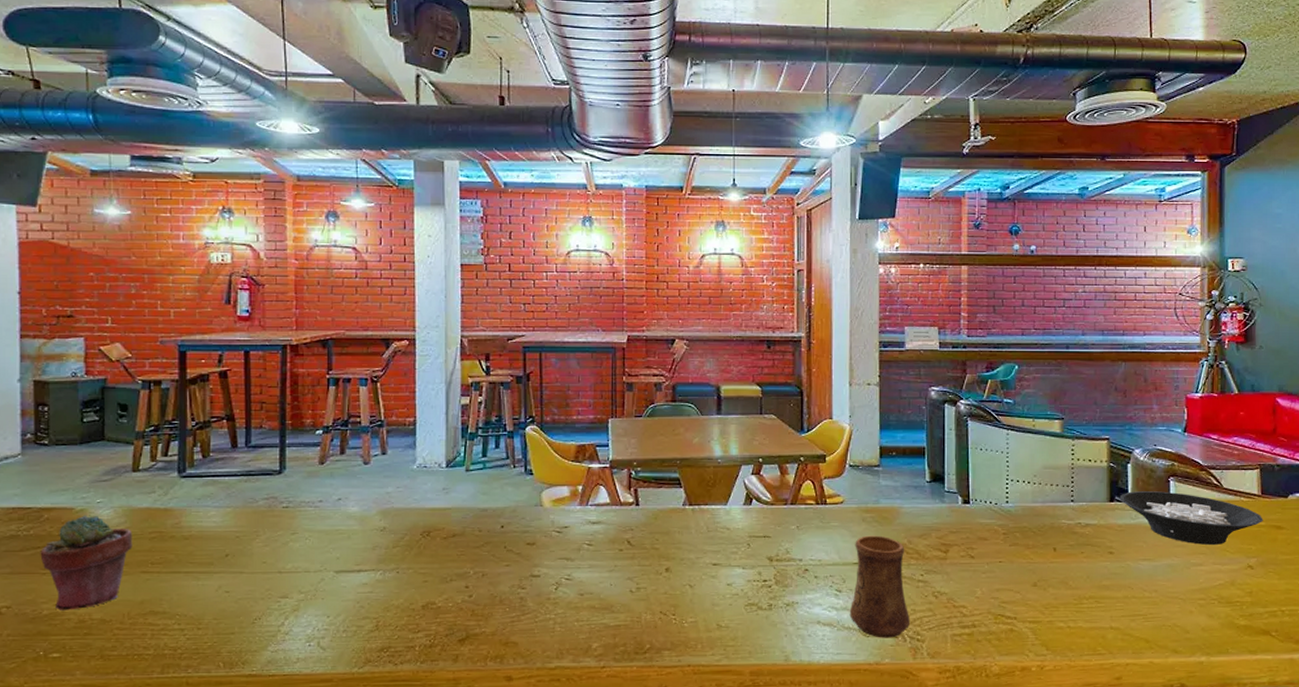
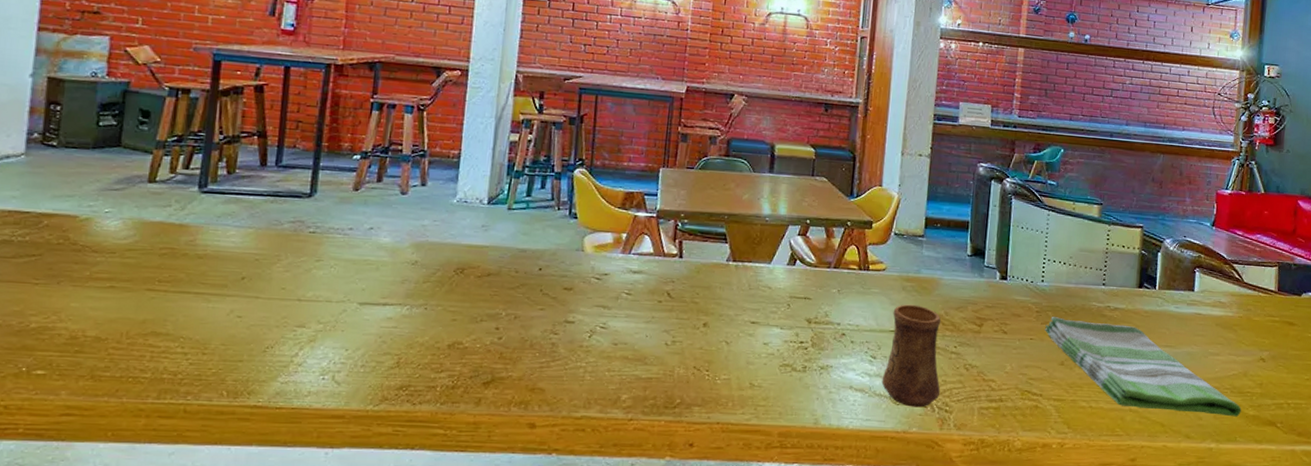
potted succulent: present [40,515,133,610] -> none [34,224,141,325]
dish towel: none [1014,538,1231,628] -> present [1045,317,1241,417]
cereal bowl: present [1119,491,1263,545] -> none [1147,279,1278,336]

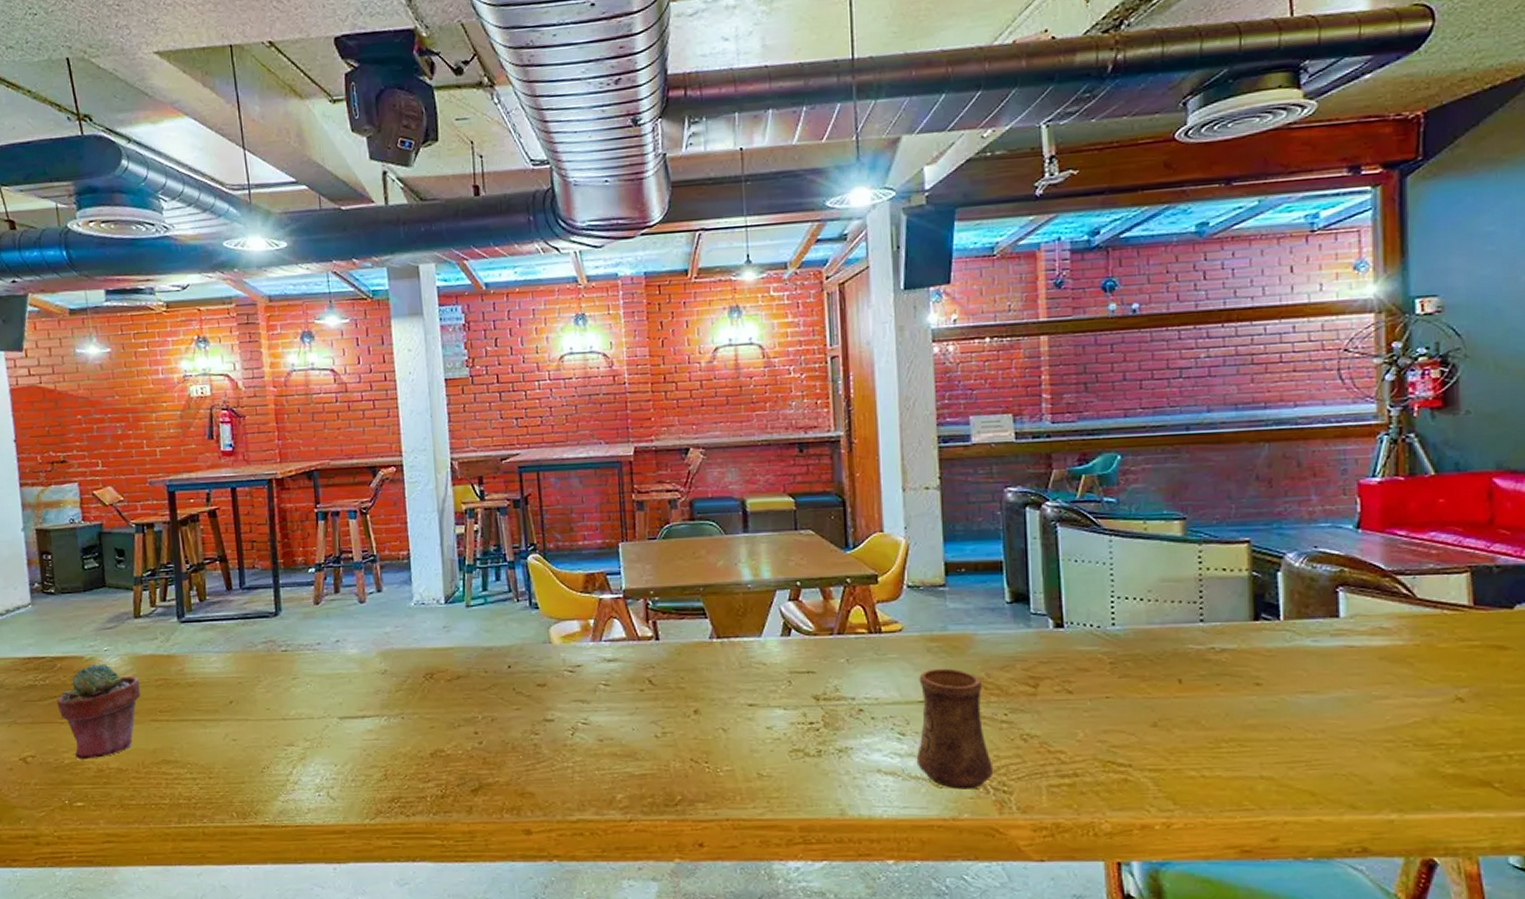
potted succulent: none [34,224,141,325] -> present [56,663,141,760]
dish towel: present [1045,317,1241,417] -> none [1125,667,1433,778]

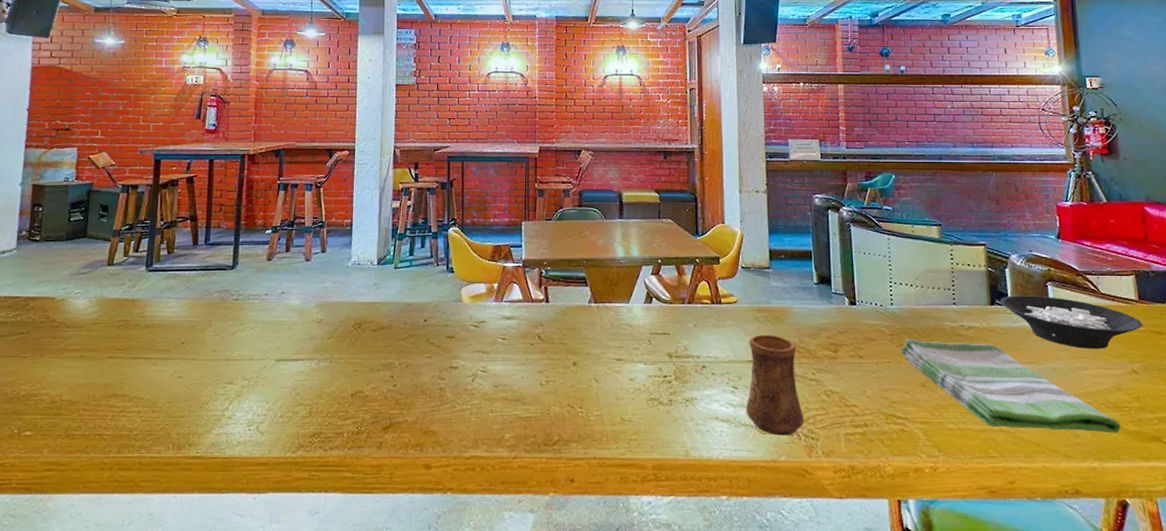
potted succulent: present [56,663,141,760] -> none [23,304,103,392]
dish towel: none [1125,667,1433,778] -> present [901,339,1121,433]
cereal bowl: none [1267,605,1478,672] -> present [1000,295,1143,349]

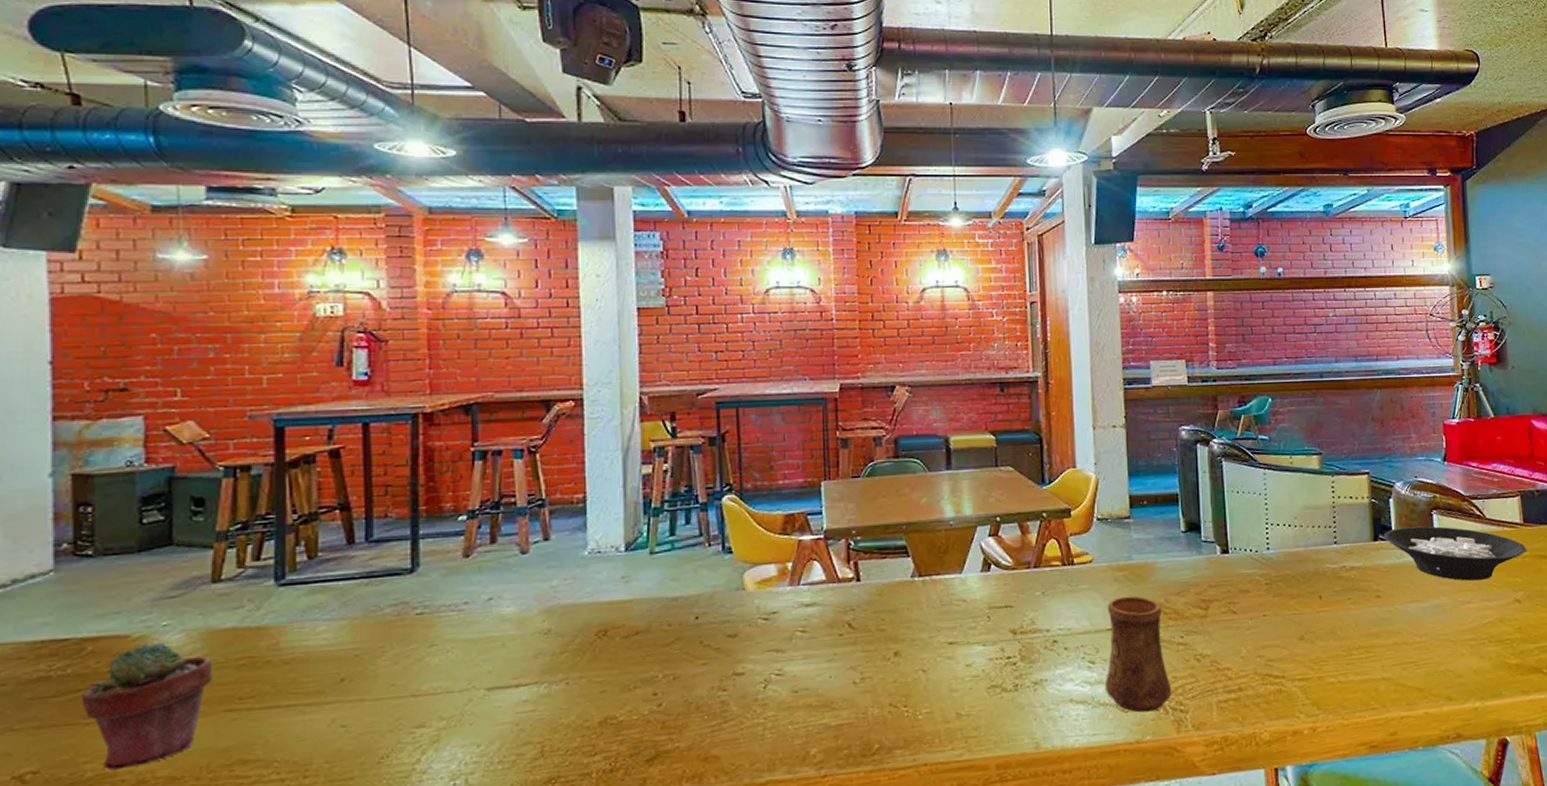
potted succulent: none [23,304,103,392] -> present [81,643,213,770]
dish towel: present [901,339,1121,433] -> none [1278,584,1503,676]

